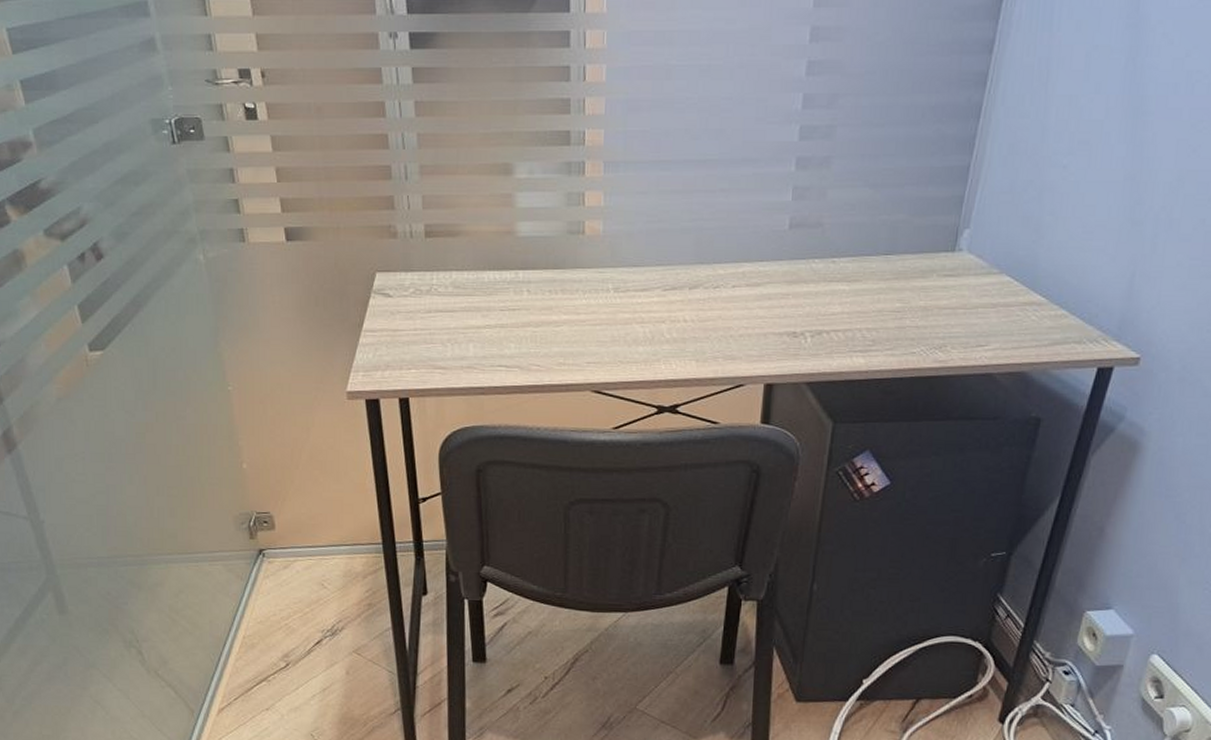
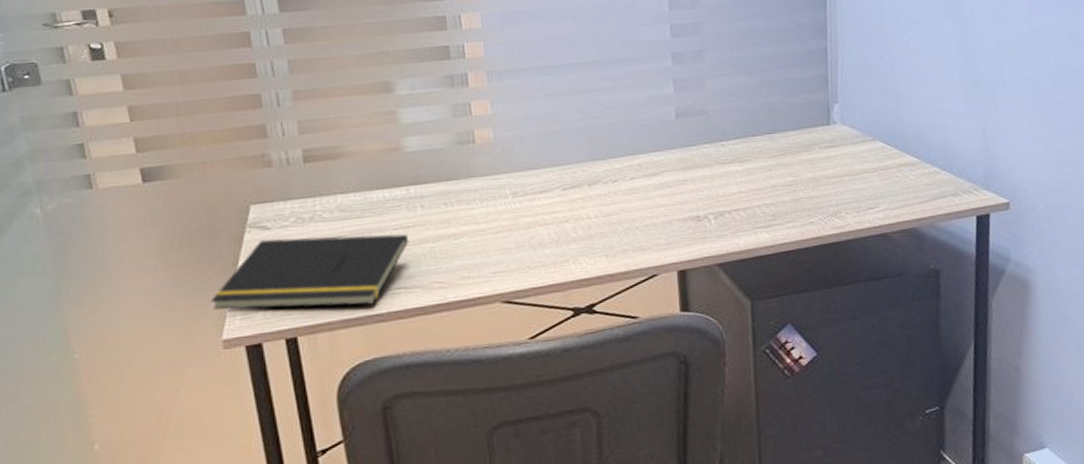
notepad: none [339,306,514,377] -> present [211,233,409,310]

